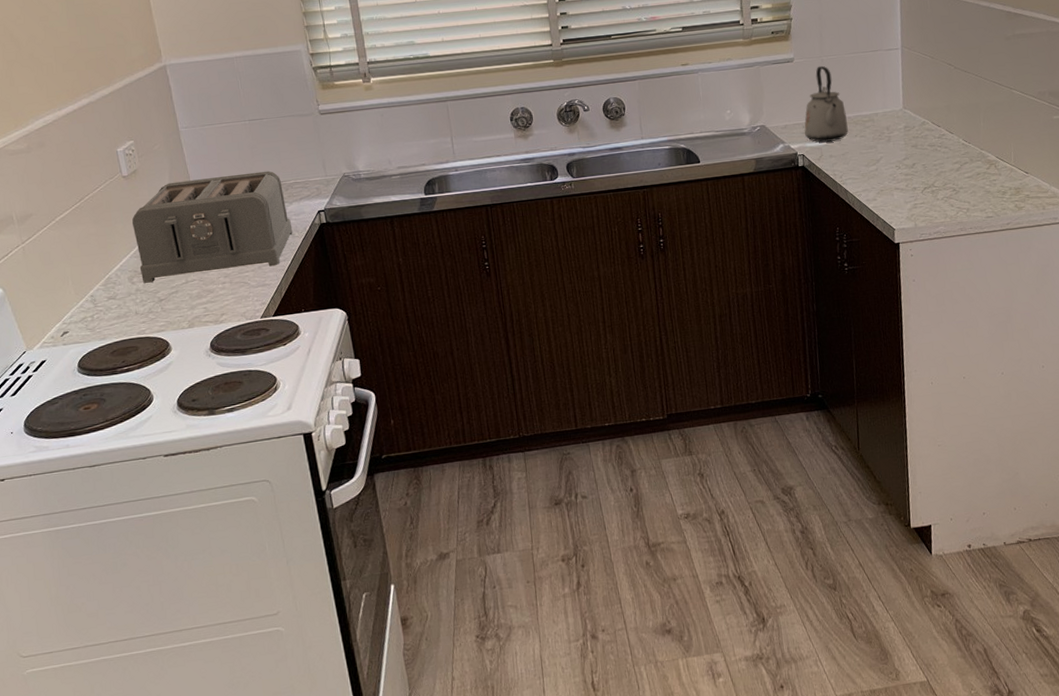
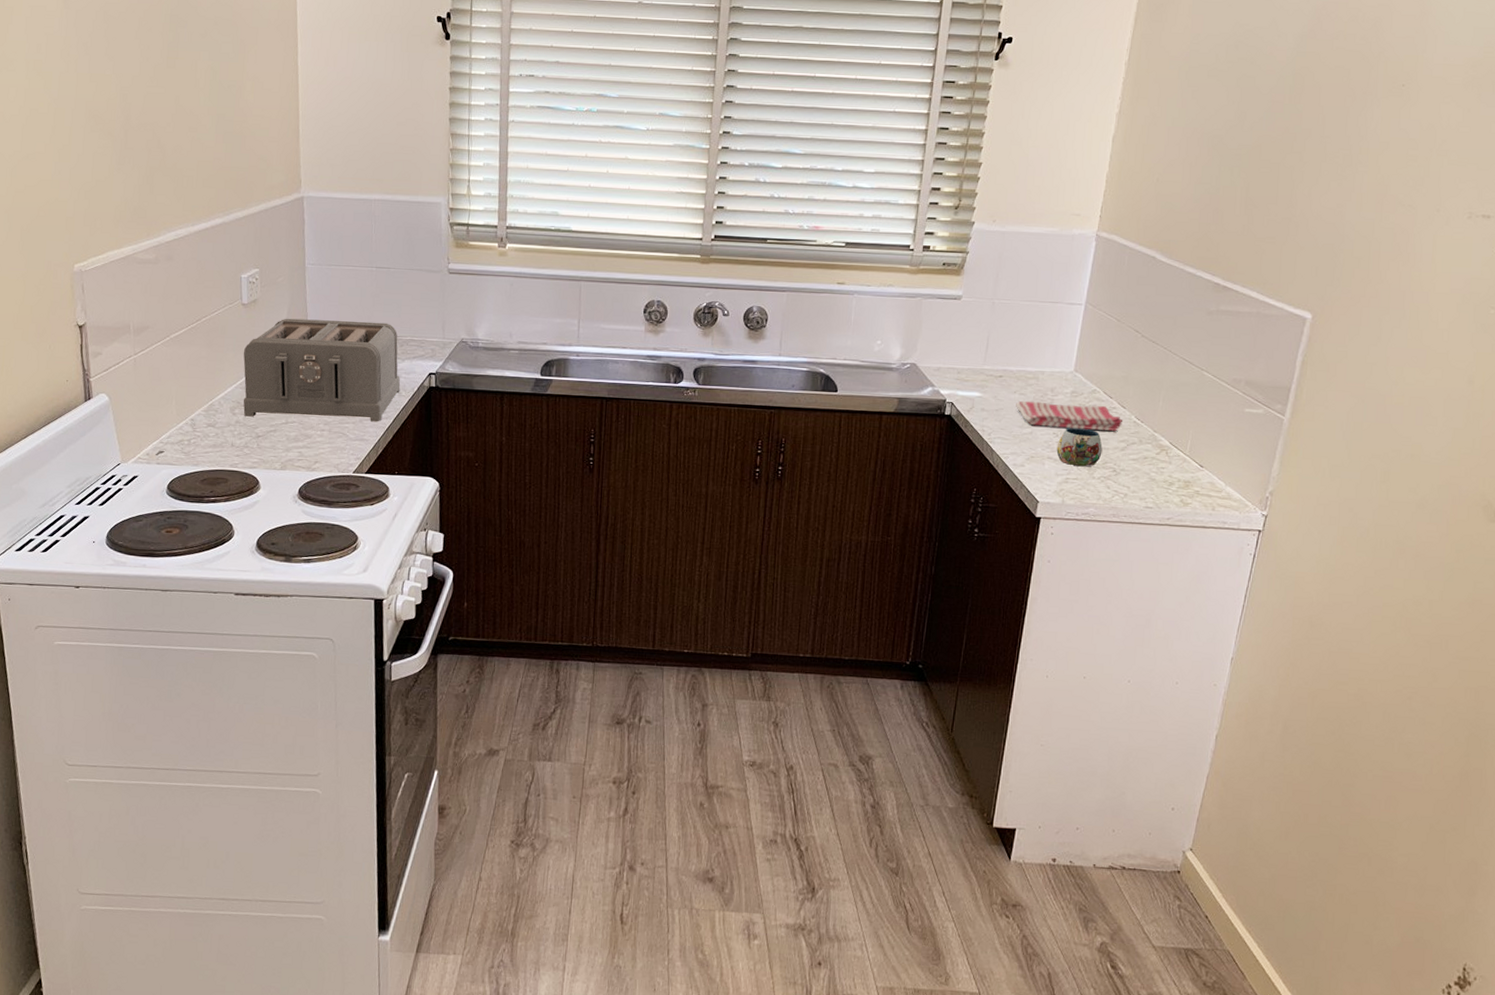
kettle: present [804,65,849,142] -> none [957,309,1009,394]
dish towel: none [859,134,954,163] -> present [1016,401,1123,431]
mug: none [901,157,941,192] -> present [1056,427,1103,467]

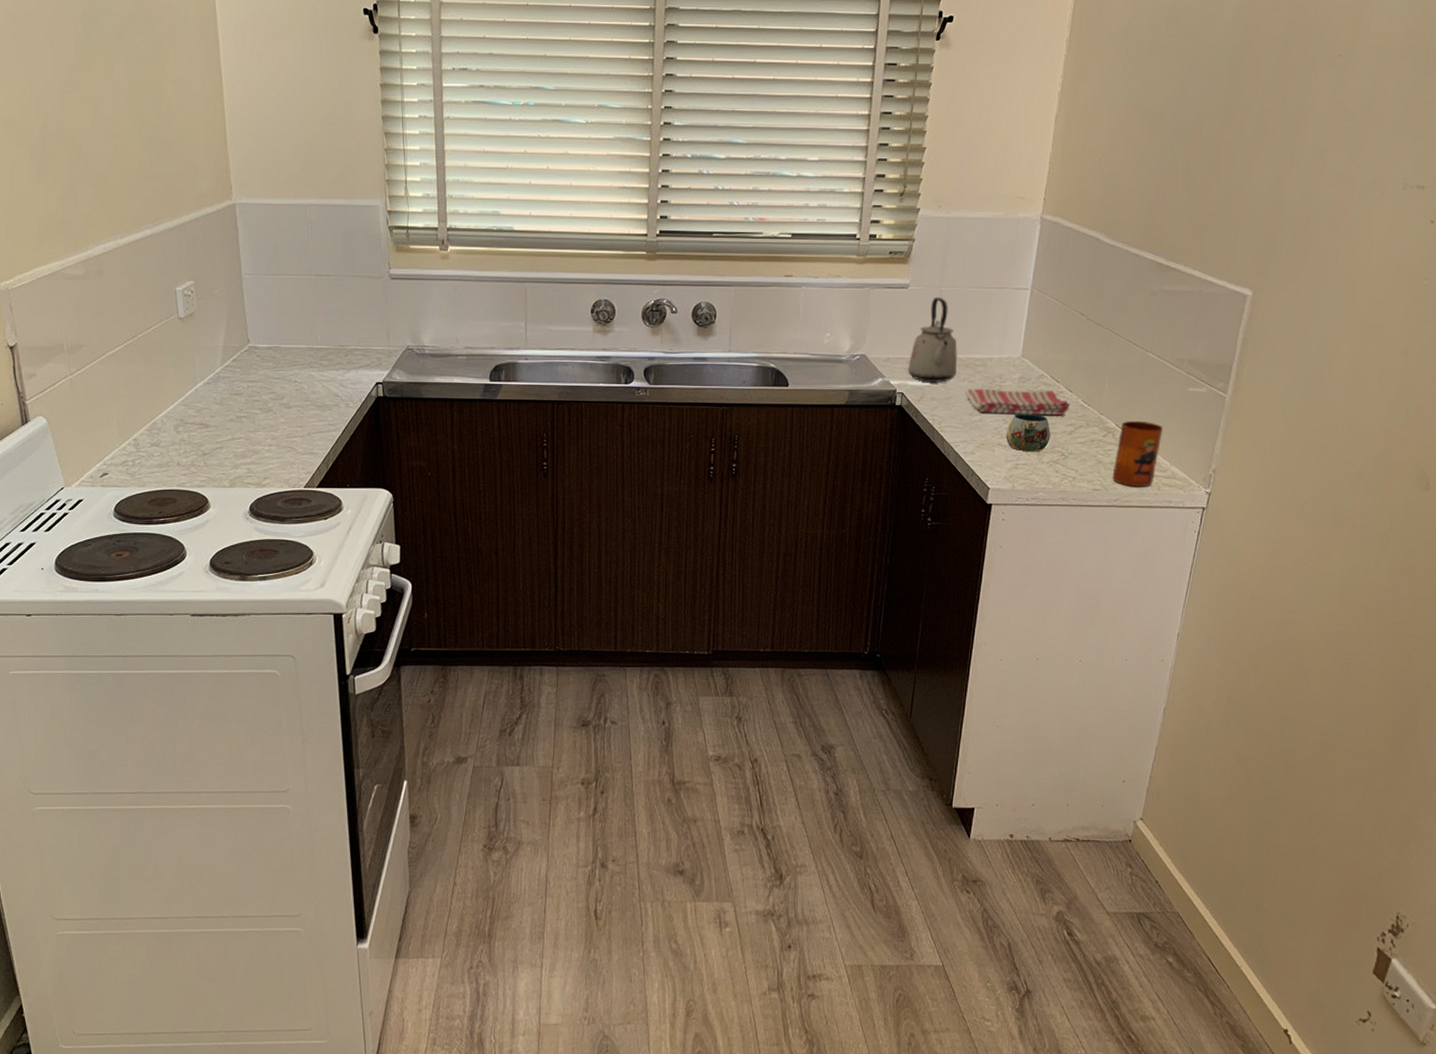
toaster: present [243,318,401,422] -> none [183,331,348,435]
kettle: none [957,309,1009,394] -> present [907,297,958,382]
mug: none [1165,439,1218,507] -> present [1112,420,1163,488]

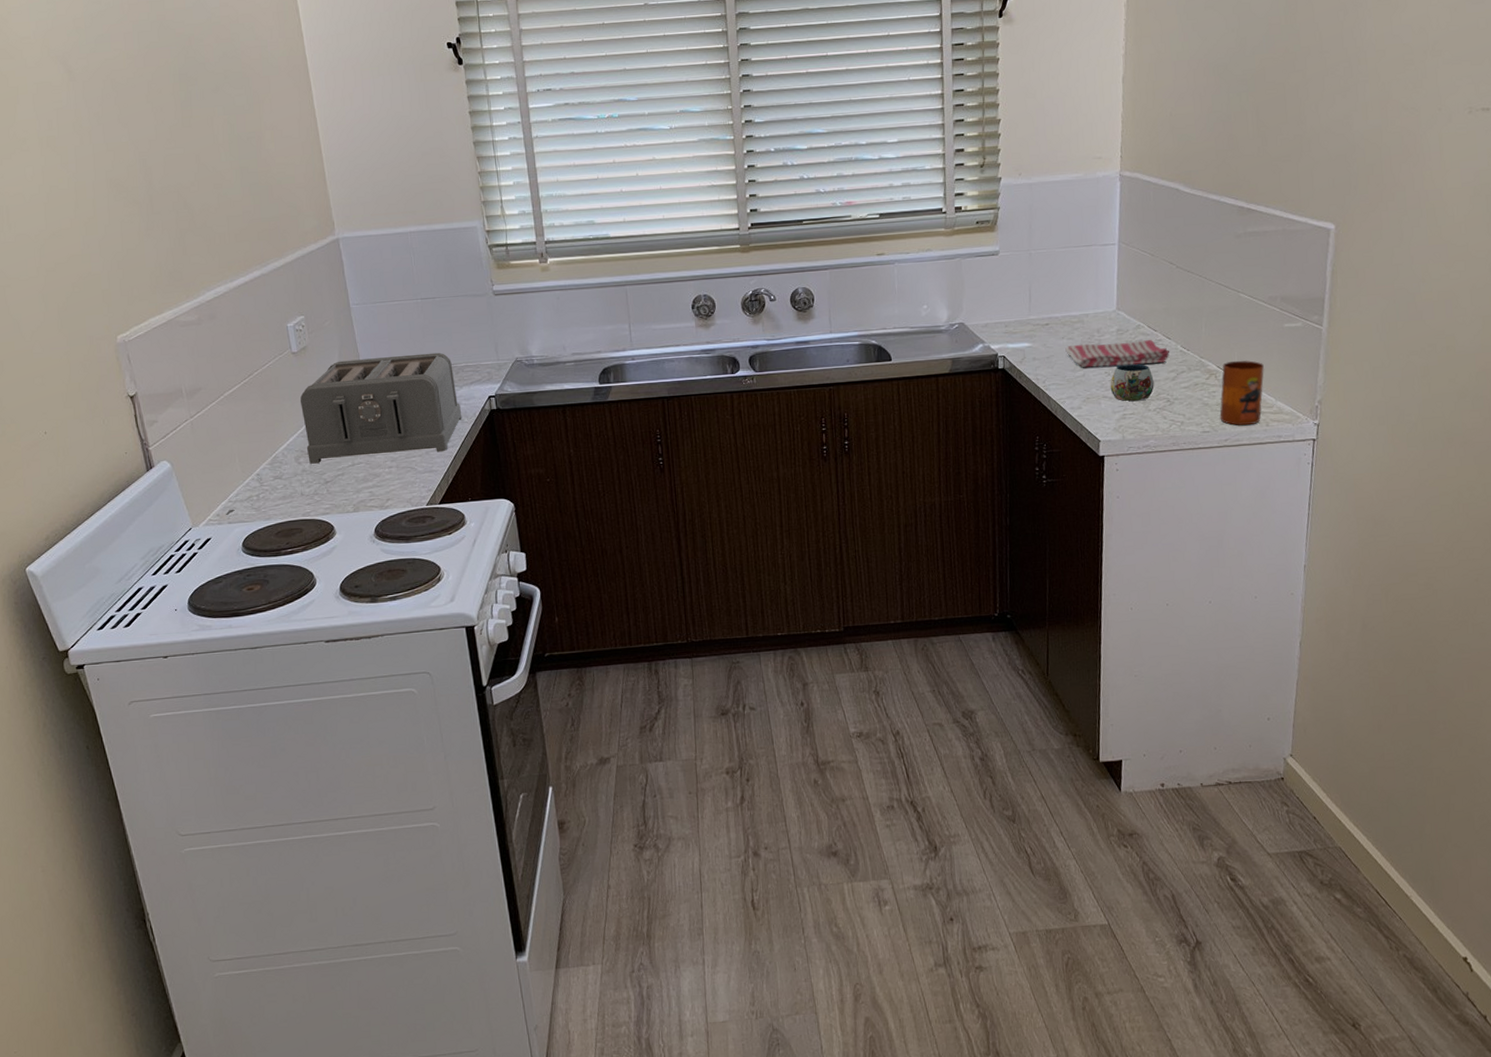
toaster: none [183,331,348,435] -> present [300,352,462,464]
kettle: present [907,297,958,382] -> none [1006,260,1055,344]

